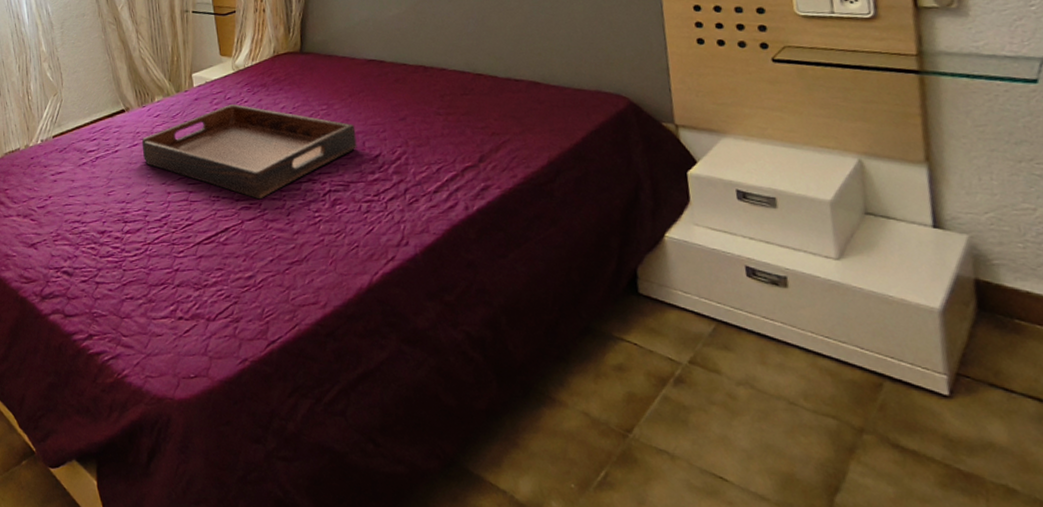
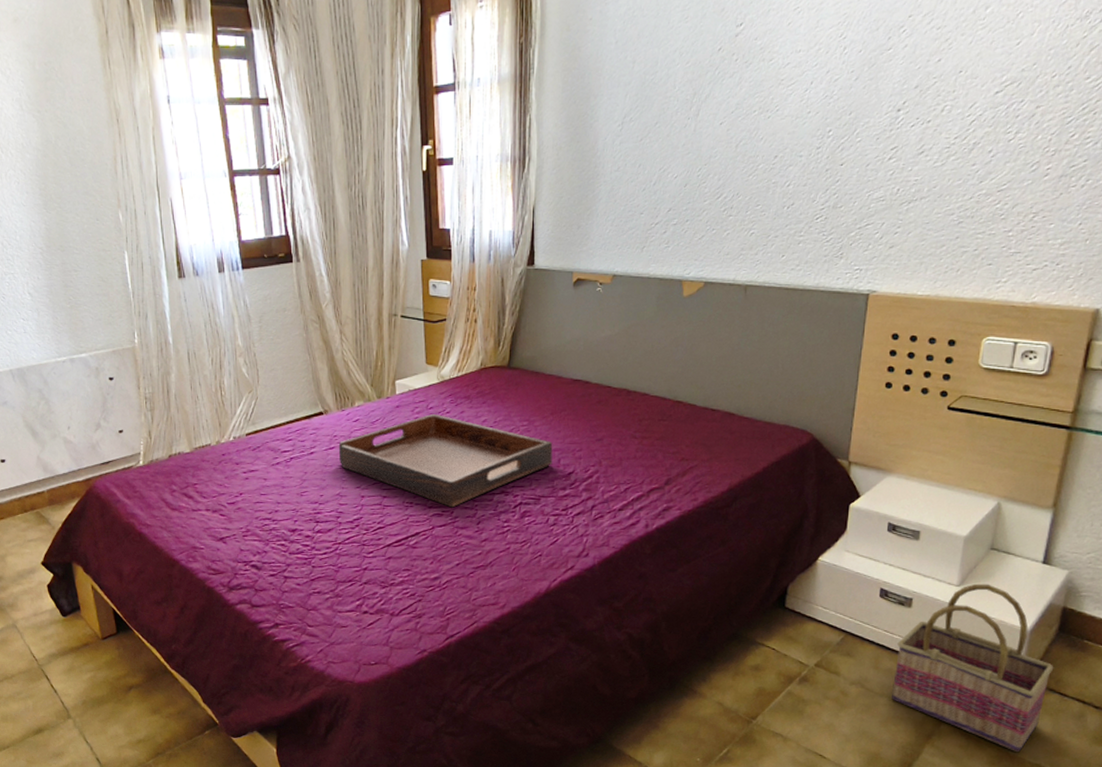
basket: none [782,255,989,470] -> present [892,583,1054,753]

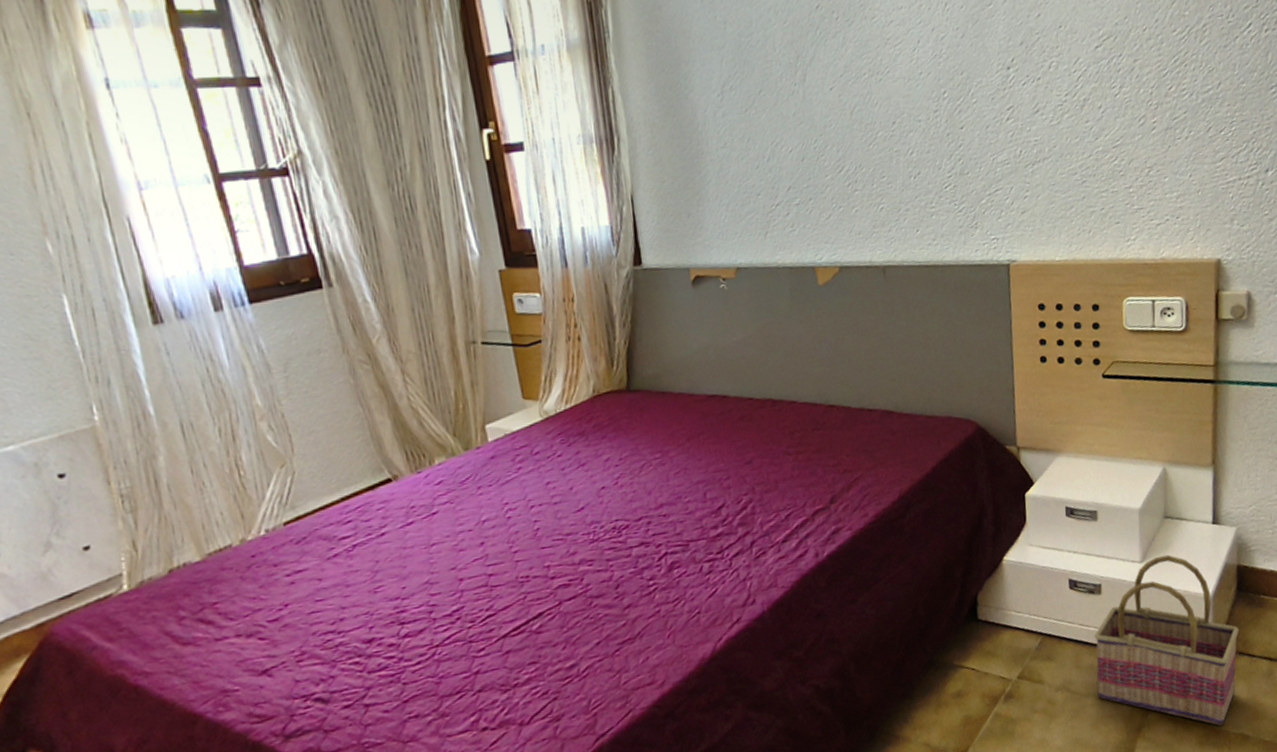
serving tray: present [338,413,553,508] -> none [418,459,698,574]

